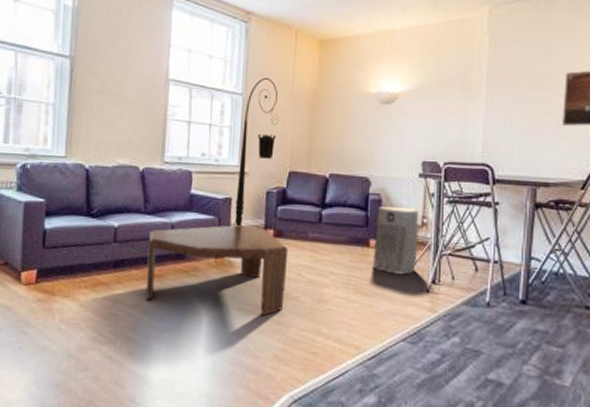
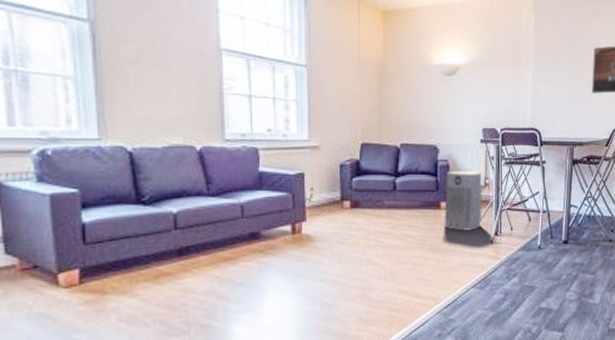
coffee table: present [146,224,289,317] -> none [216,198,366,286]
floor lamp: present [234,78,279,227] -> none [309,49,347,201]

